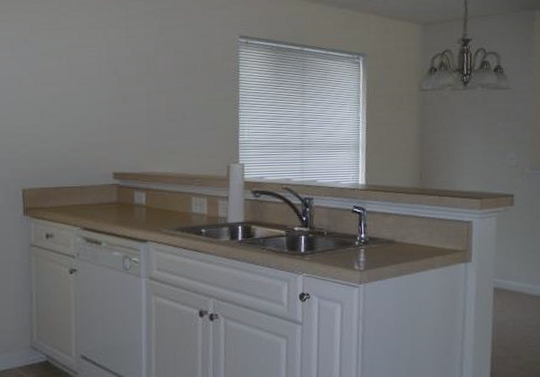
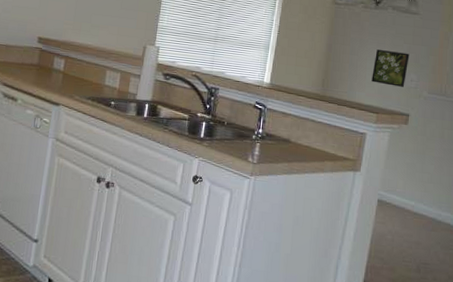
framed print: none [469,131,506,168] -> present [371,49,410,87]

